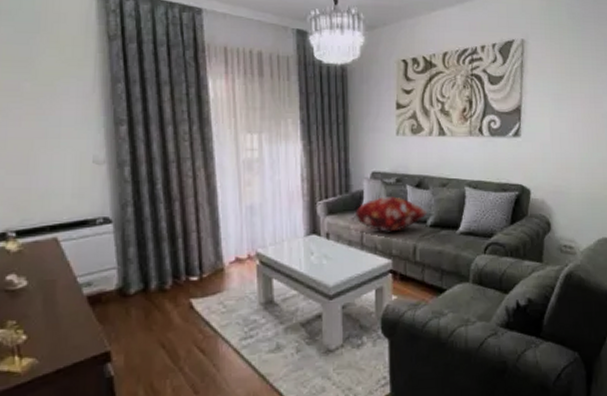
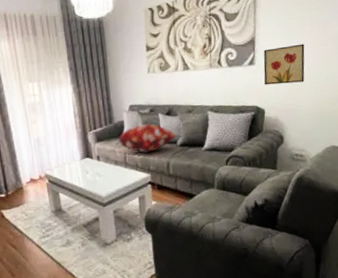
wall art: none [530,118,575,161] -> present [263,44,305,85]

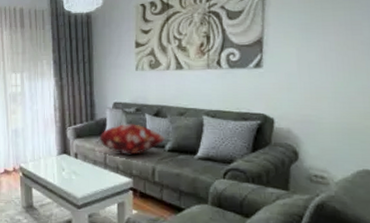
wall art: present [263,44,305,85] -> none [273,47,327,91]

